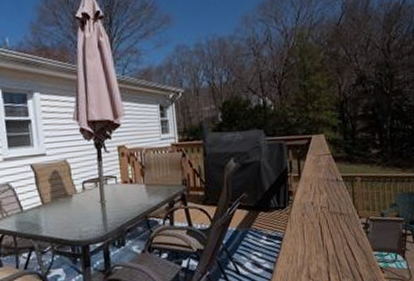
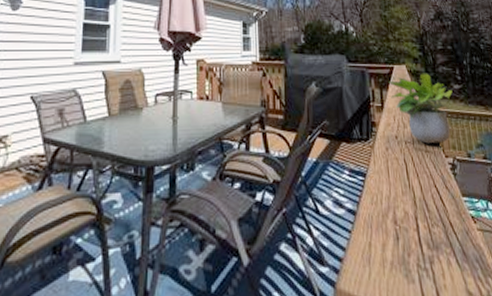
potted plant: none [306,140,370,208] -> present [388,73,453,144]

